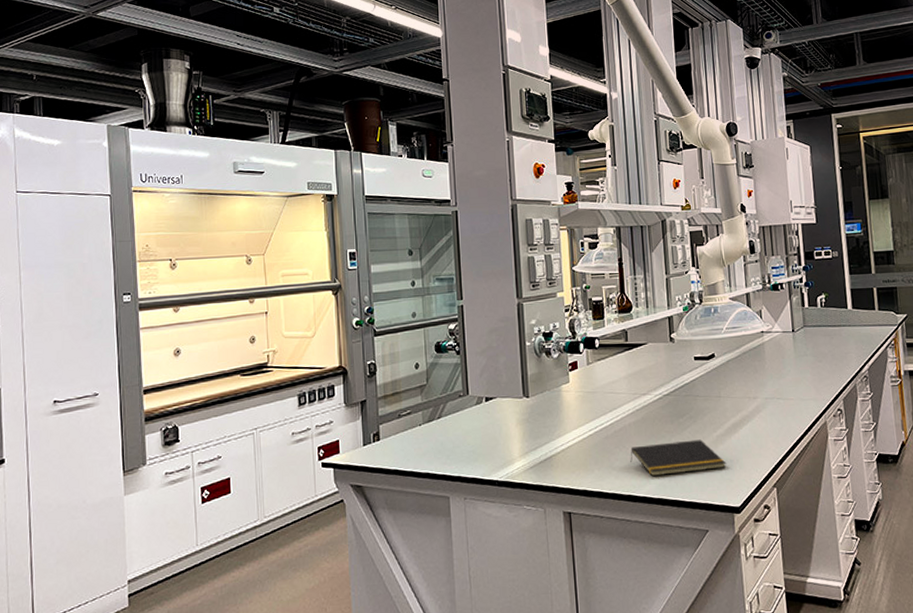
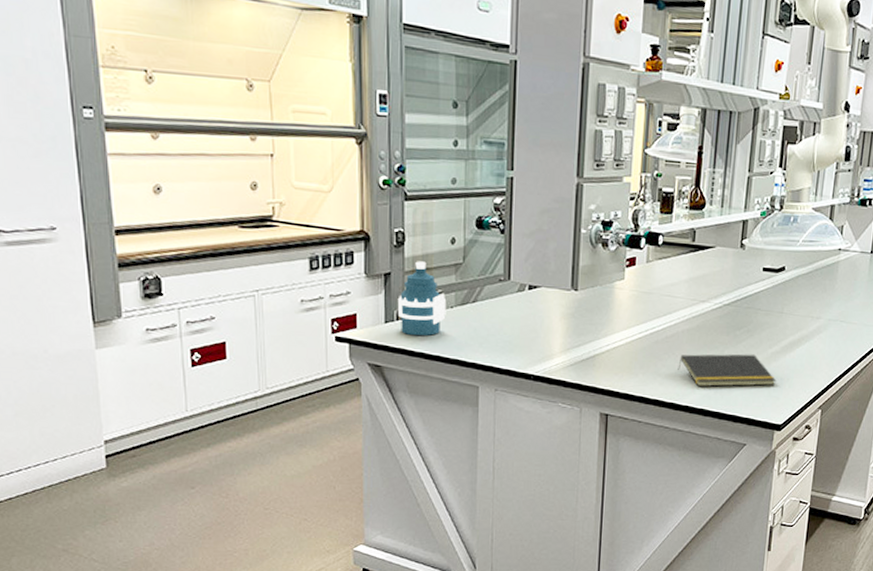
water bottle: none [373,387,416,455] -> present [397,261,447,336]

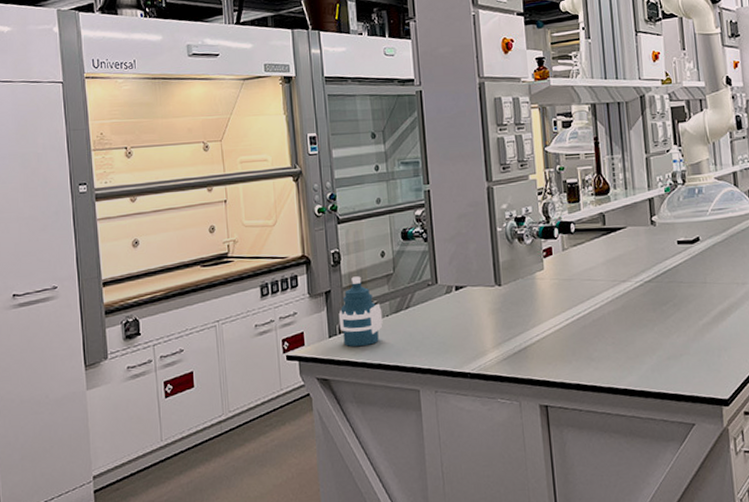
notepad: present [678,354,777,387] -> none [610,328,714,367]

